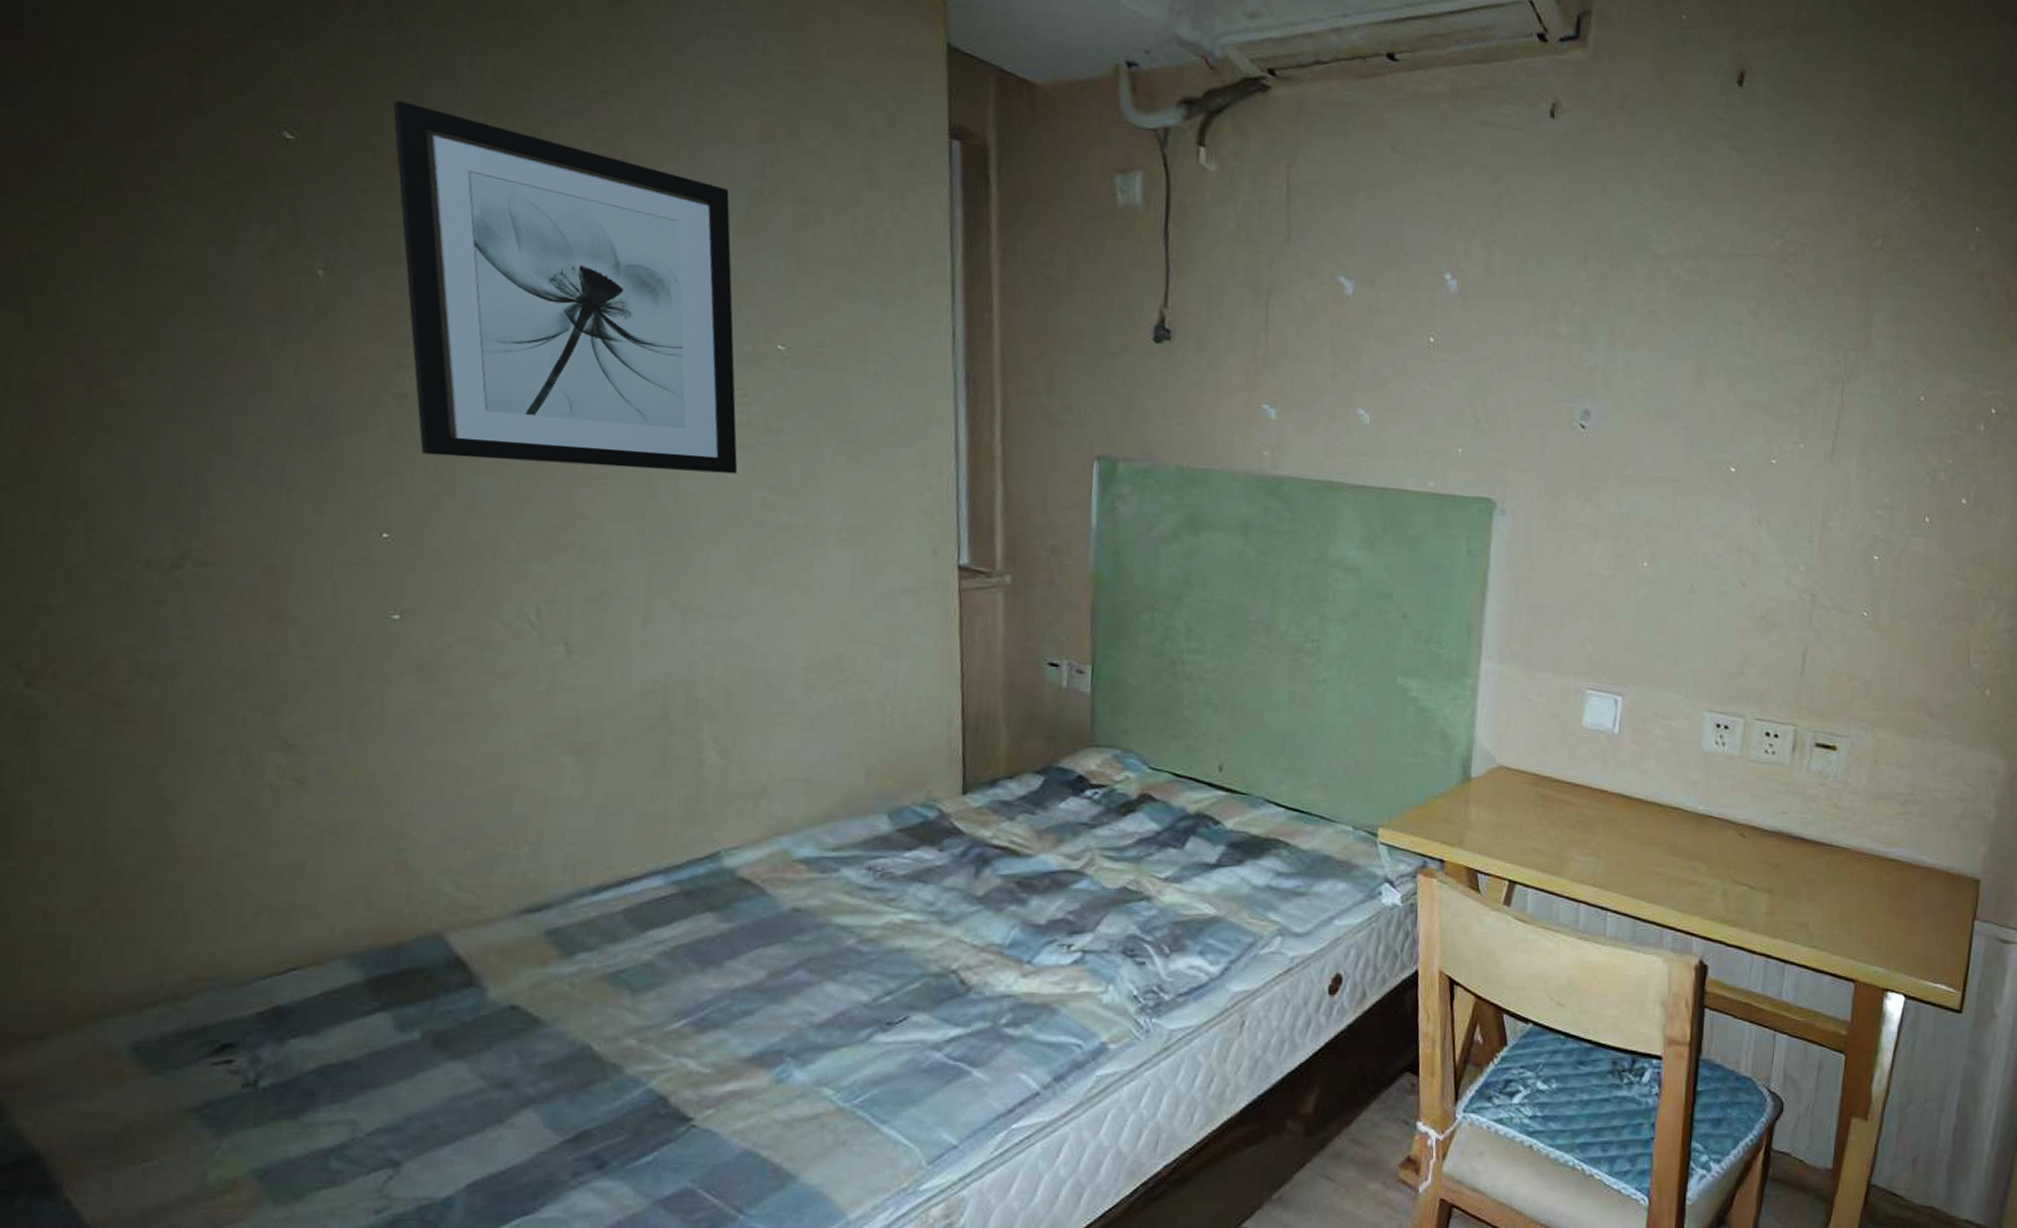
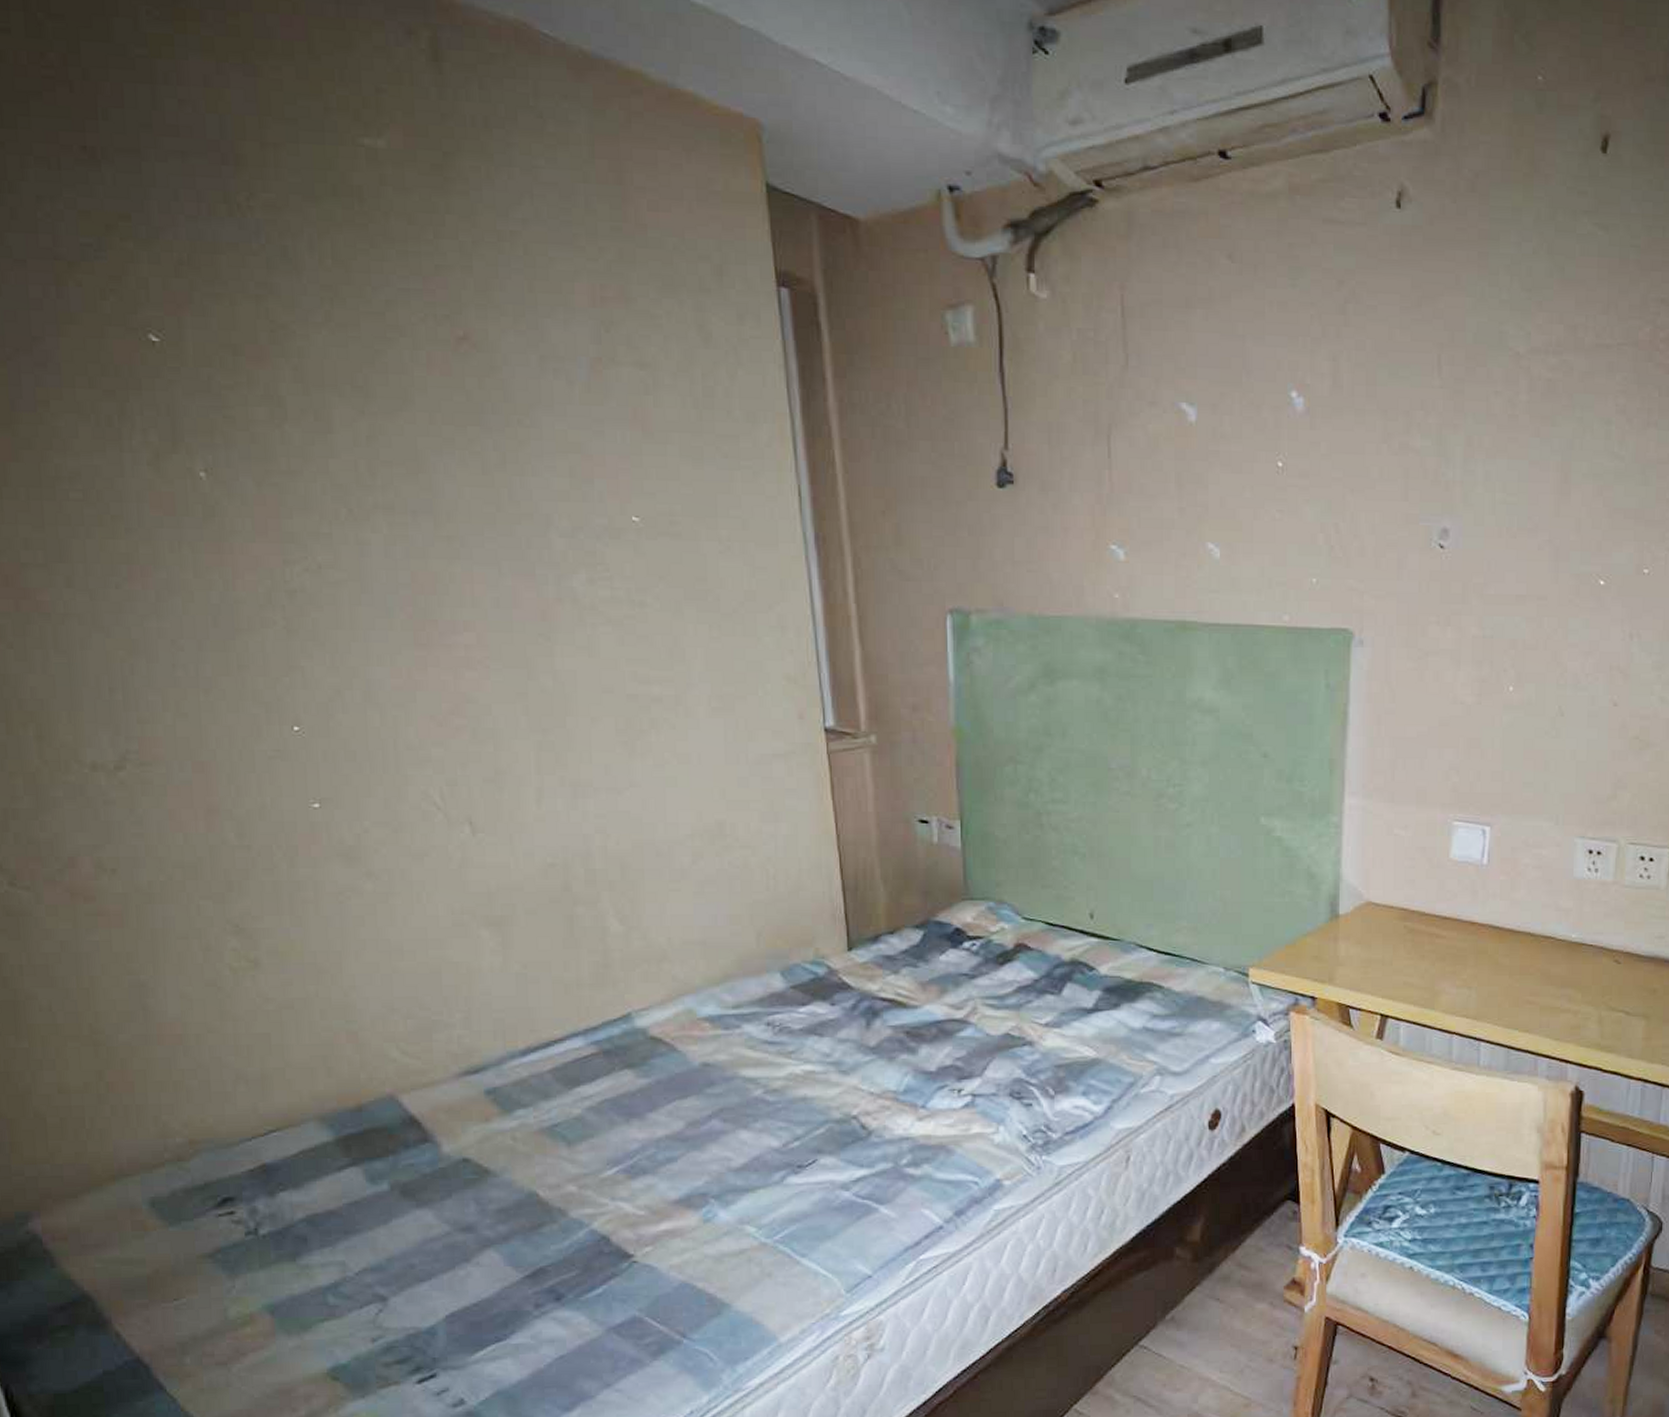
wall art: present [392,100,738,474] -> none [243,292,608,650]

